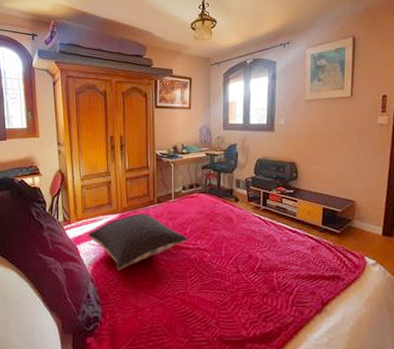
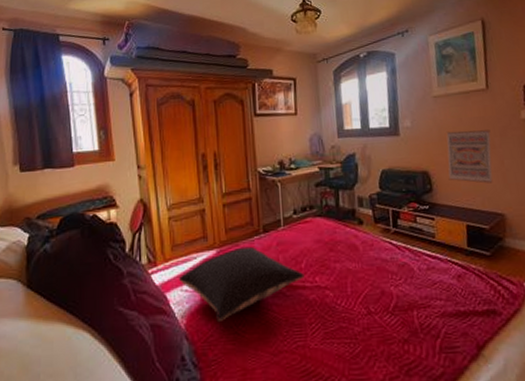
wall art: none [312,130,351,175] -> present [446,130,493,184]

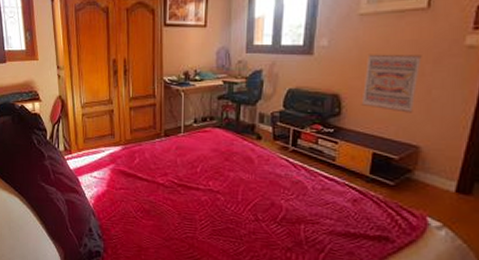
pillow: present [179,246,305,321] -> none [89,146,199,206]

